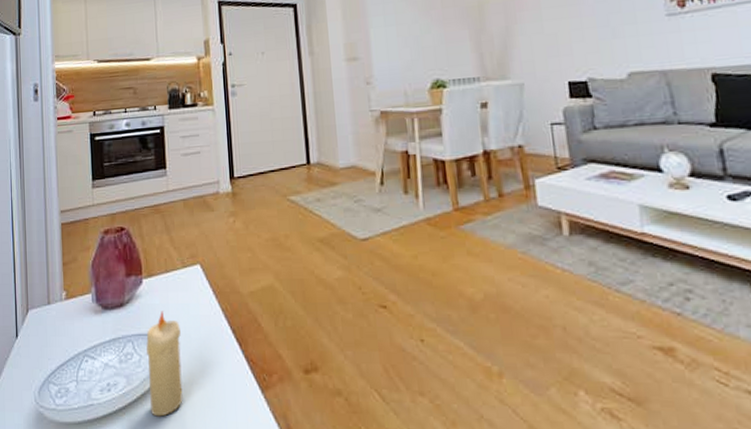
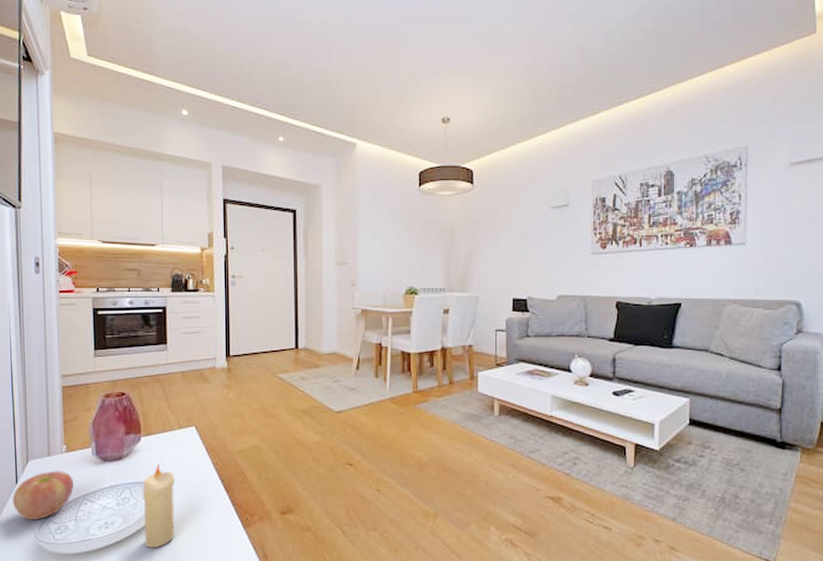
apple: none [12,322,75,381] -> present [12,471,75,520]

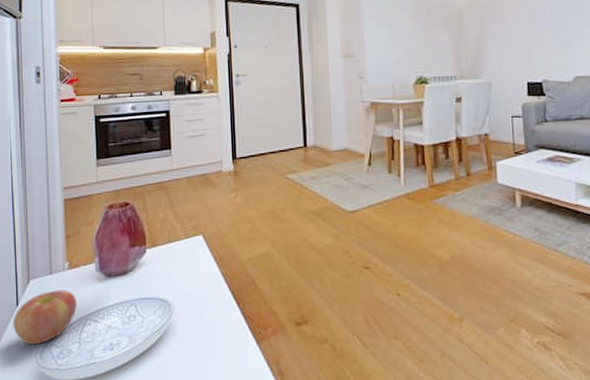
candle: present [143,463,175,548] -> none [149,277,184,370]

